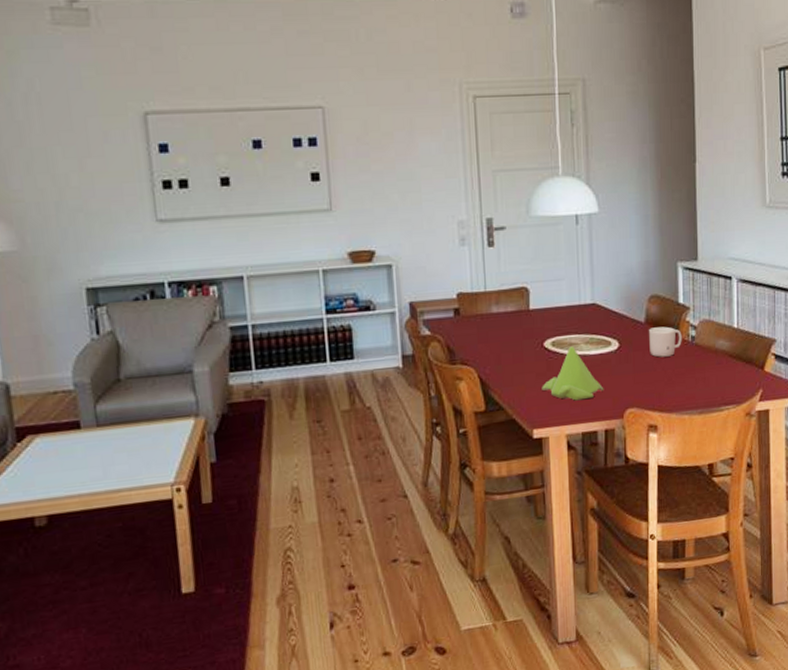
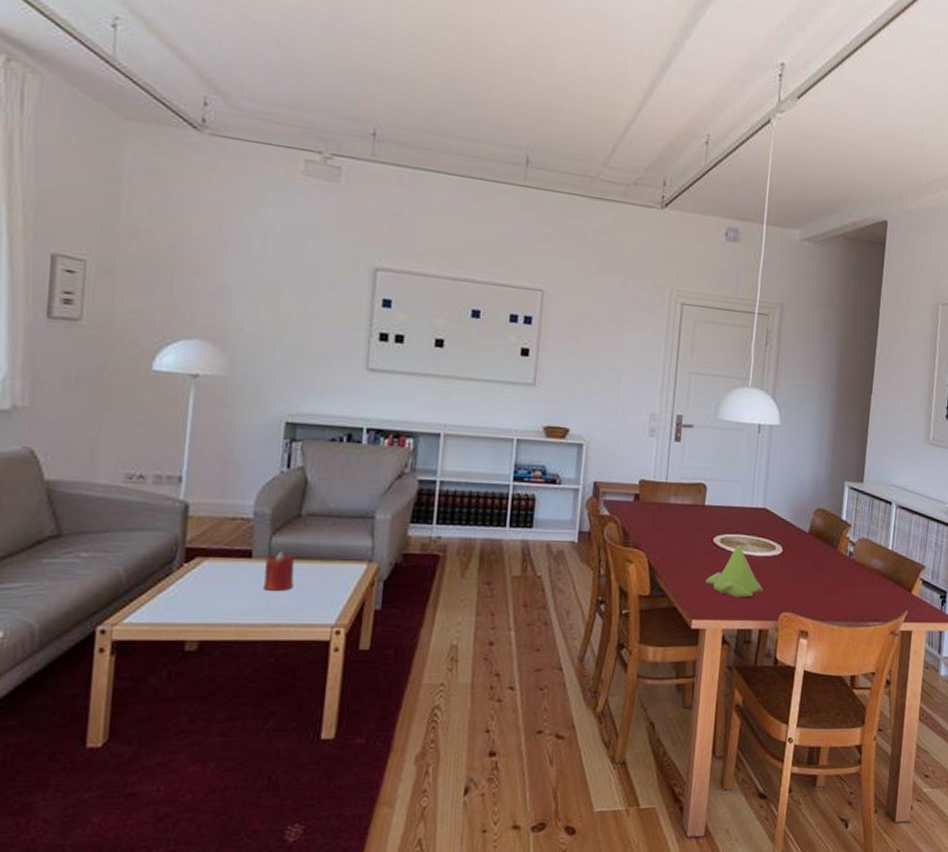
candle: none [94,417,127,459] -> present [264,550,296,592]
mug: present [648,326,682,358] -> none [809,538,841,568]

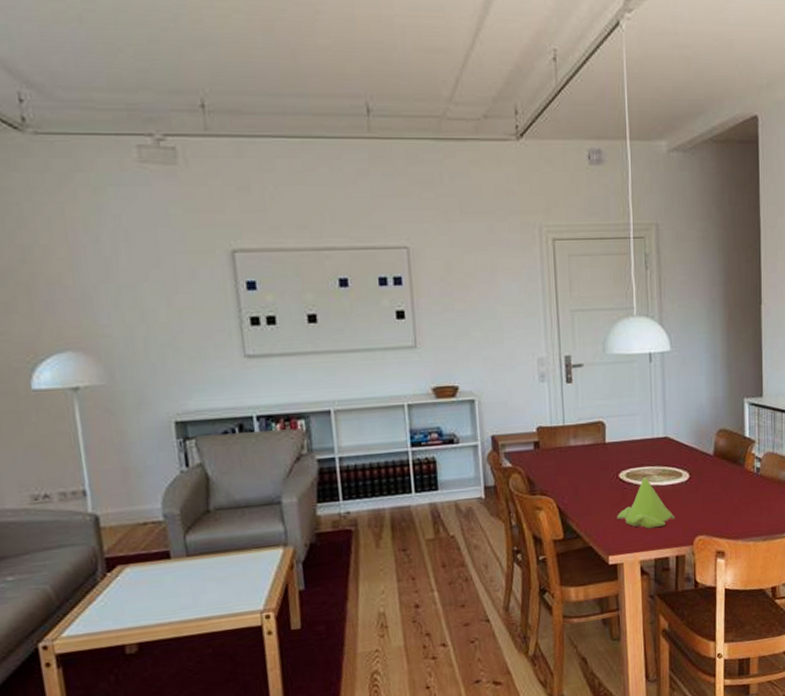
candle: present [264,550,296,592] -> none [184,547,217,588]

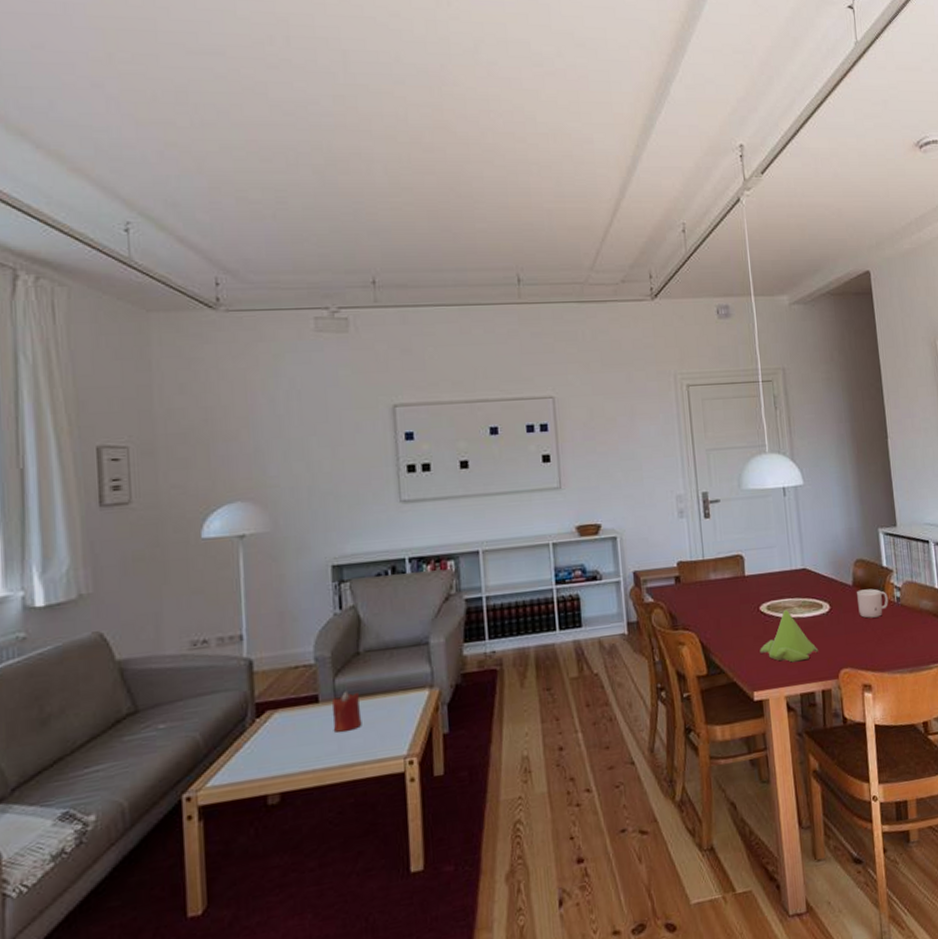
candle: none [184,547,217,588] -> present [331,690,362,733]
mug: none [716,458,748,488] -> present [856,588,889,619]

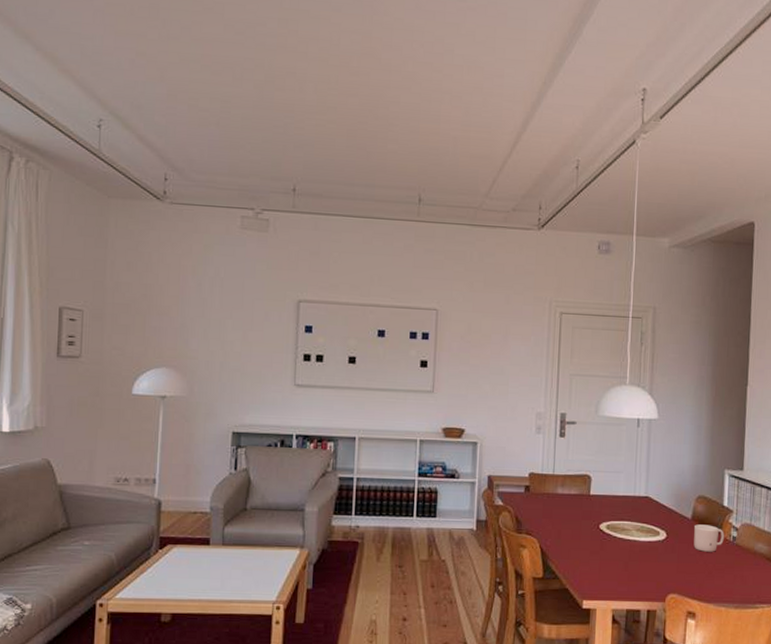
candle: present [331,690,362,733] -> none [219,539,243,573]
napkin: present [760,610,819,663] -> none [594,532,650,580]

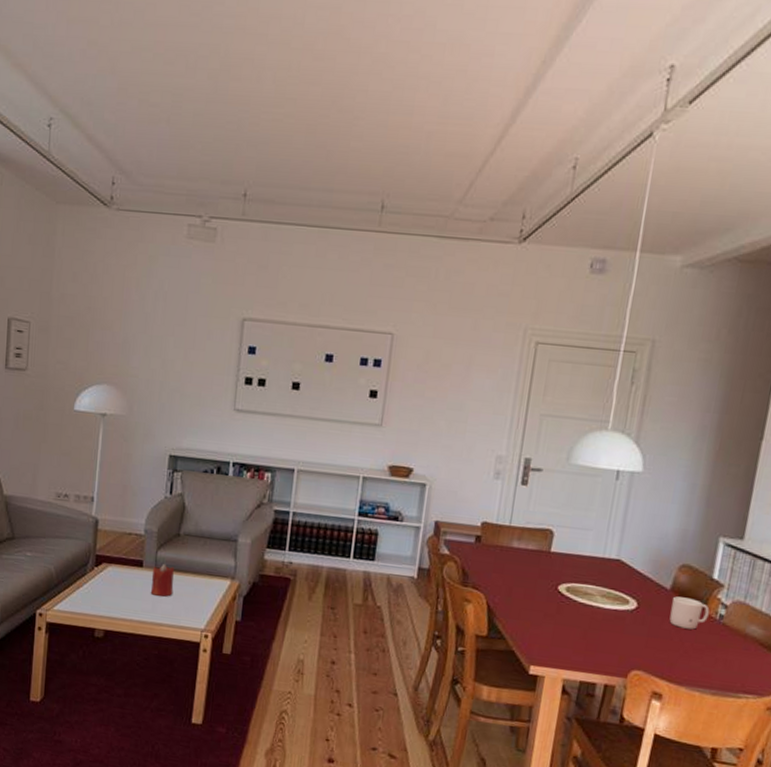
candle: none [219,539,243,573] -> present [151,563,175,597]

